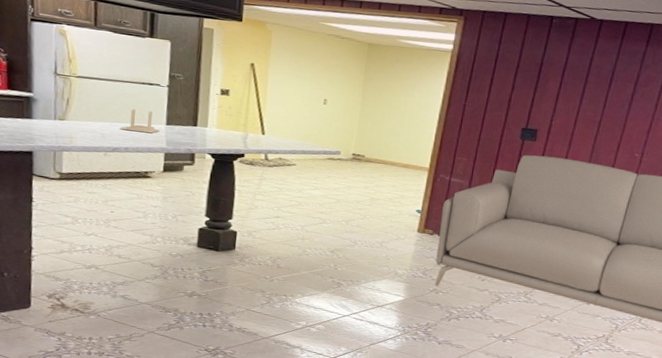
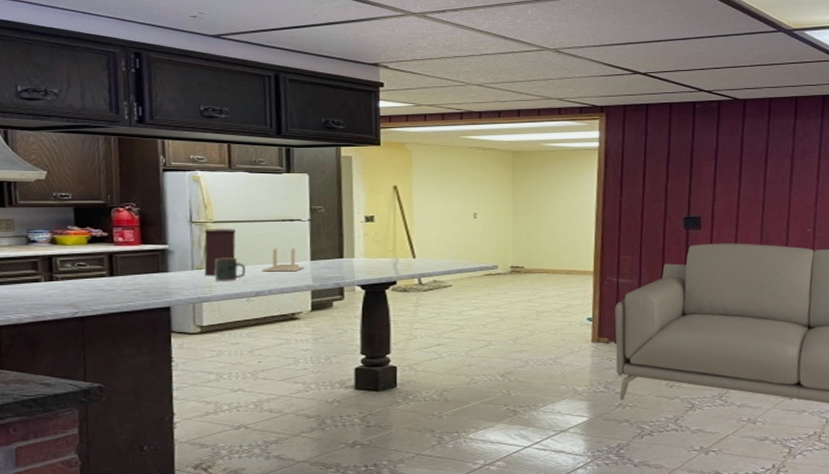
canister: none [65,82,98,129] -> present [204,229,236,277]
mug: none [75,111,105,136] -> present [214,258,246,283]

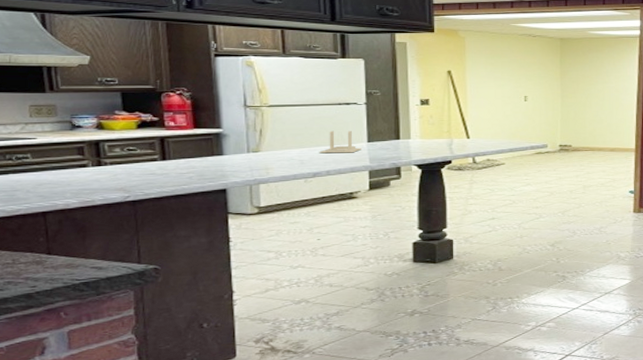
canister: present [204,229,236,277] -> none [259,113,292,159]
mug: present [214,258,246,283] -> none [270,140,303,165]

